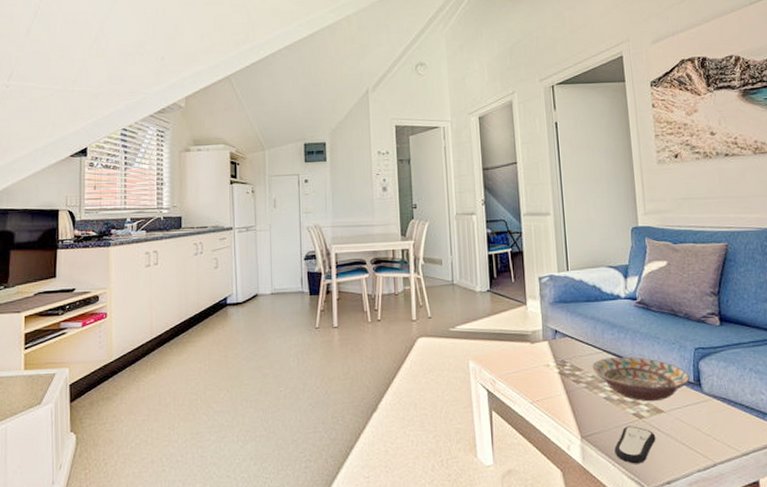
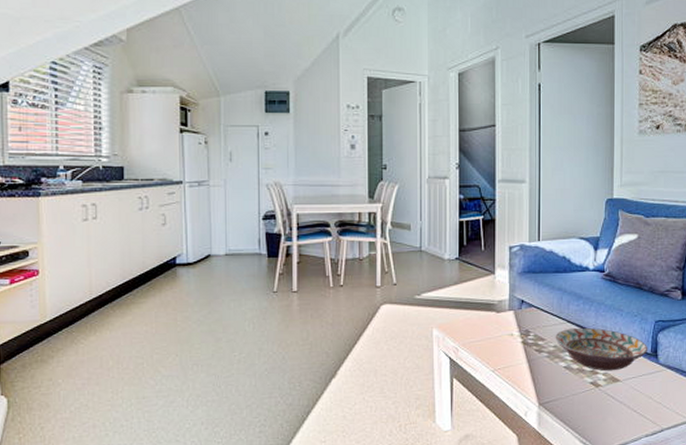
remote control: present [614,426,656,464] -> none [570,394,610,429]

